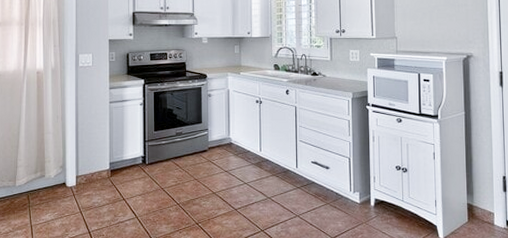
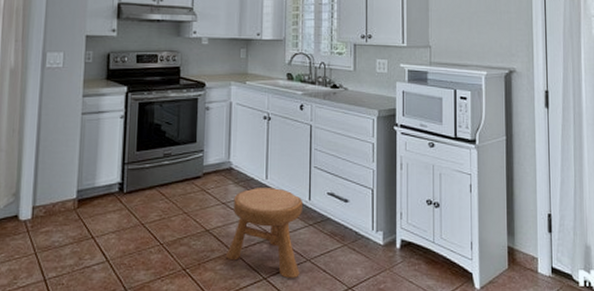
stool: none [229,158,292,230] -> present [225,188,304,278]

